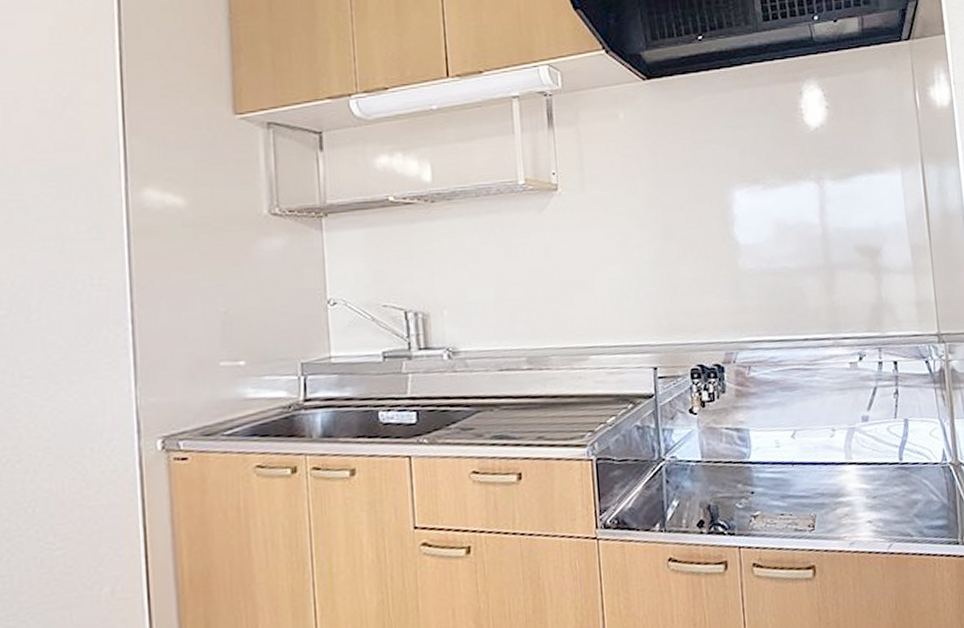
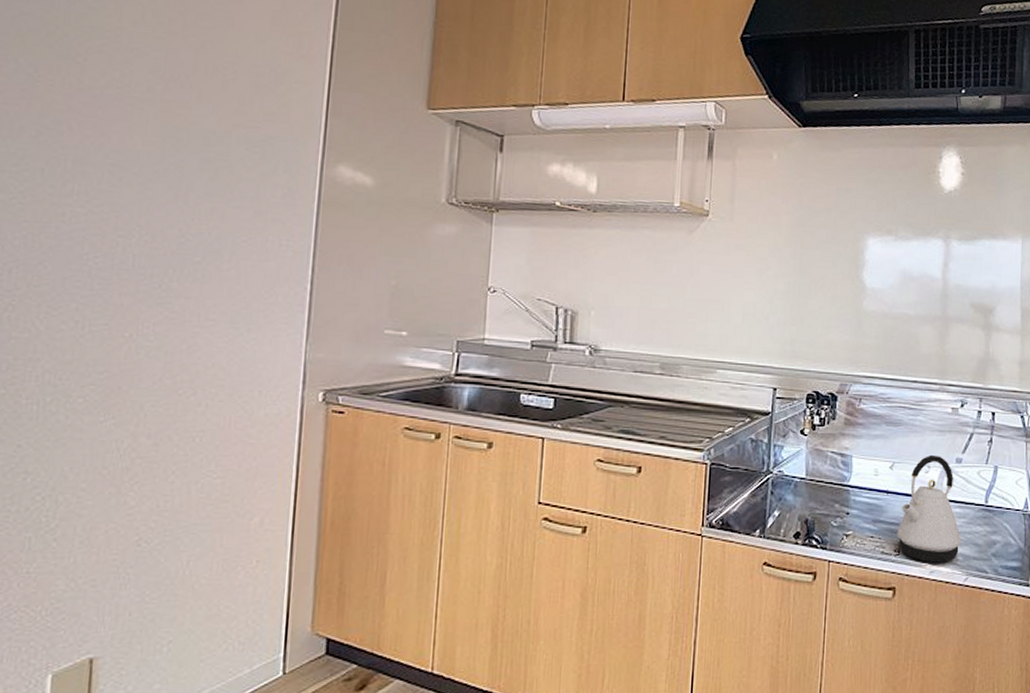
kettle: none [808,416,880,534] -> present [897,454,962,563]

